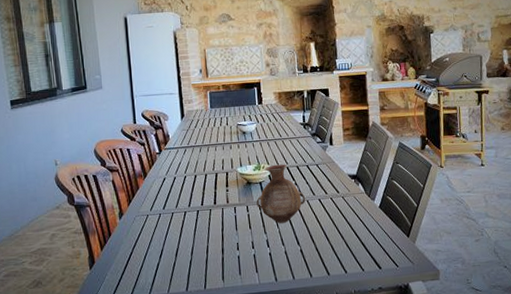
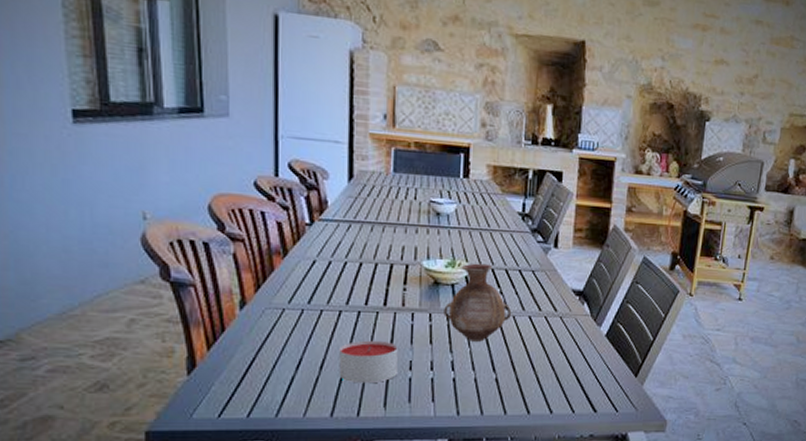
candle: none [187,230,229,264] -> present [339,340,398,384]

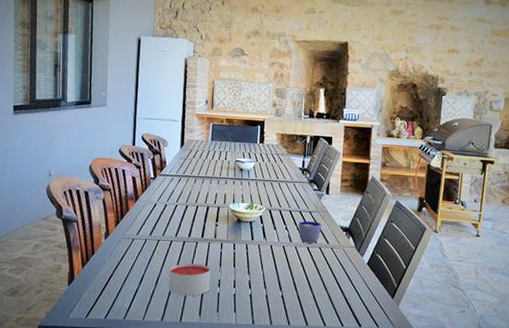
vase: present [443,263,511,342] -> none [244,206,294,266]
cup: none [516,283,548,312] -> present [298,221,321,244]

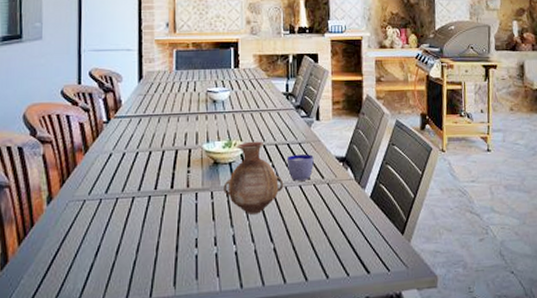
candle: present [168,263,211,296] -> none [133,221,185,265]
vase: none [244,206,294,266] -> present [223,141,283,215]

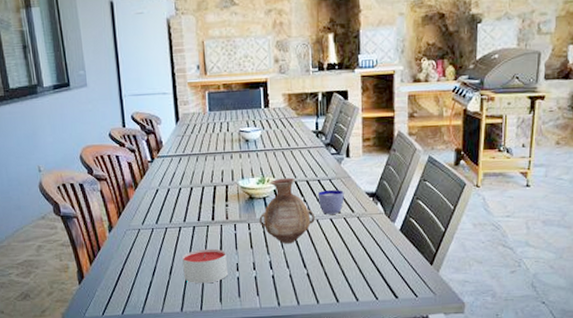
candle: none [133,221,185,265] -> present [182,248,228,284]

